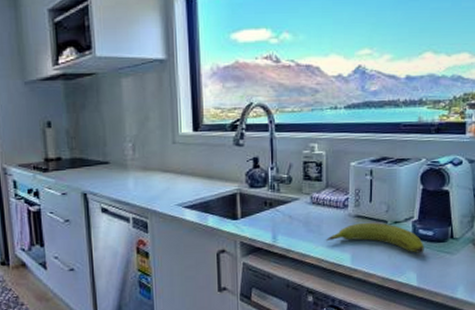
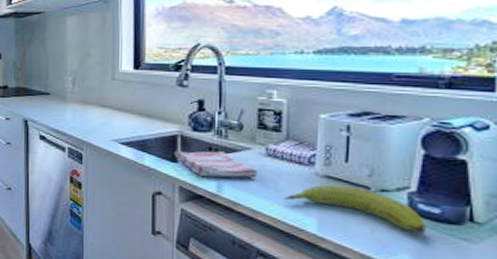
dish towel: none [234,204,305,230] -> present [174,150,258,178]

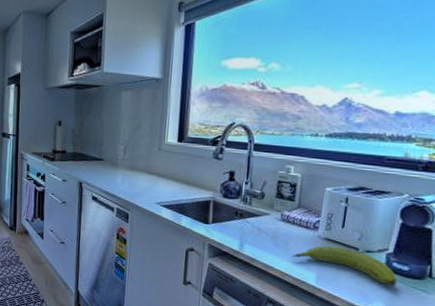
dish towel: present [174,150,258,178] -> none [206,214,273,239]

